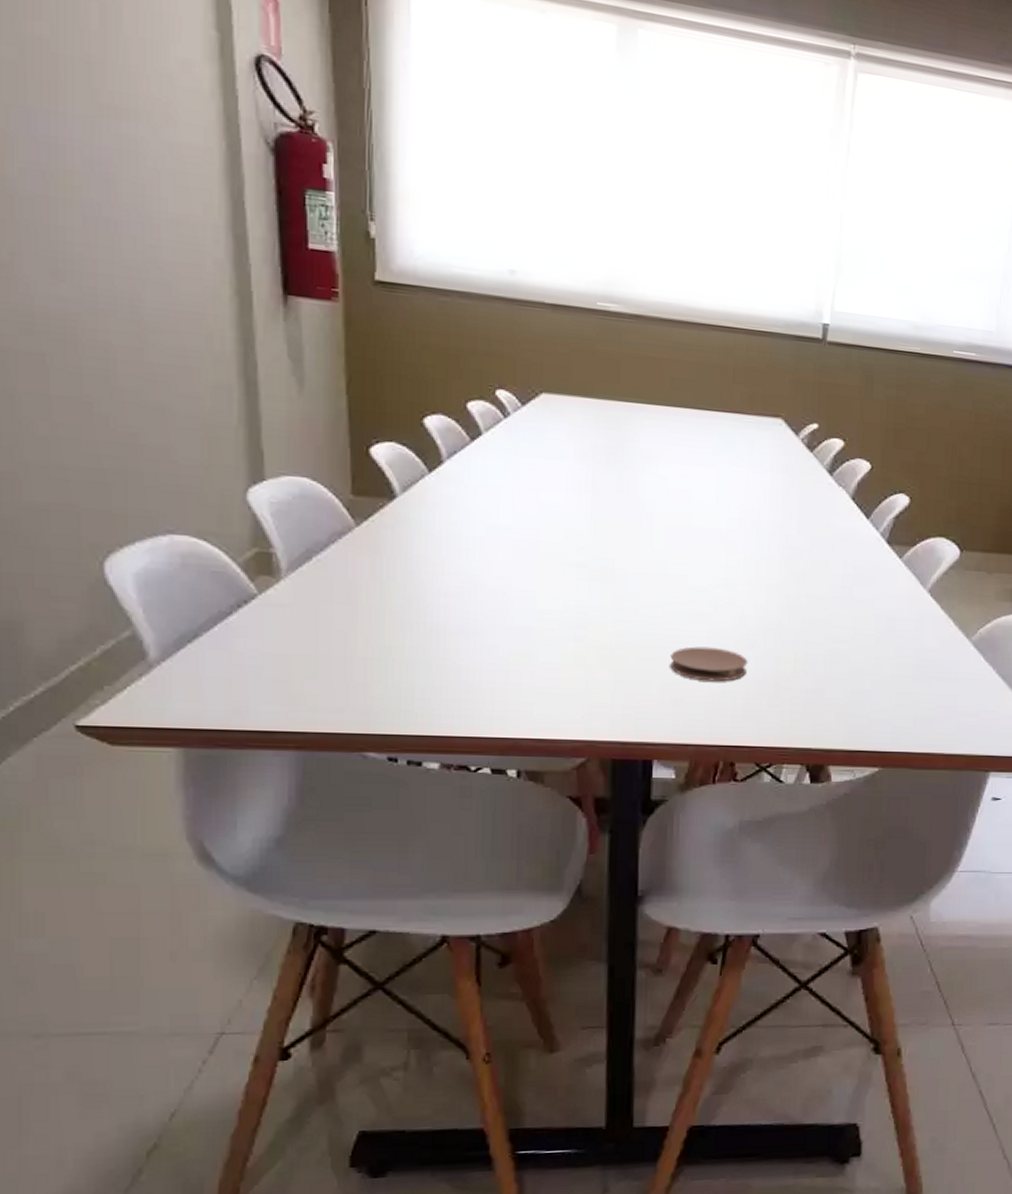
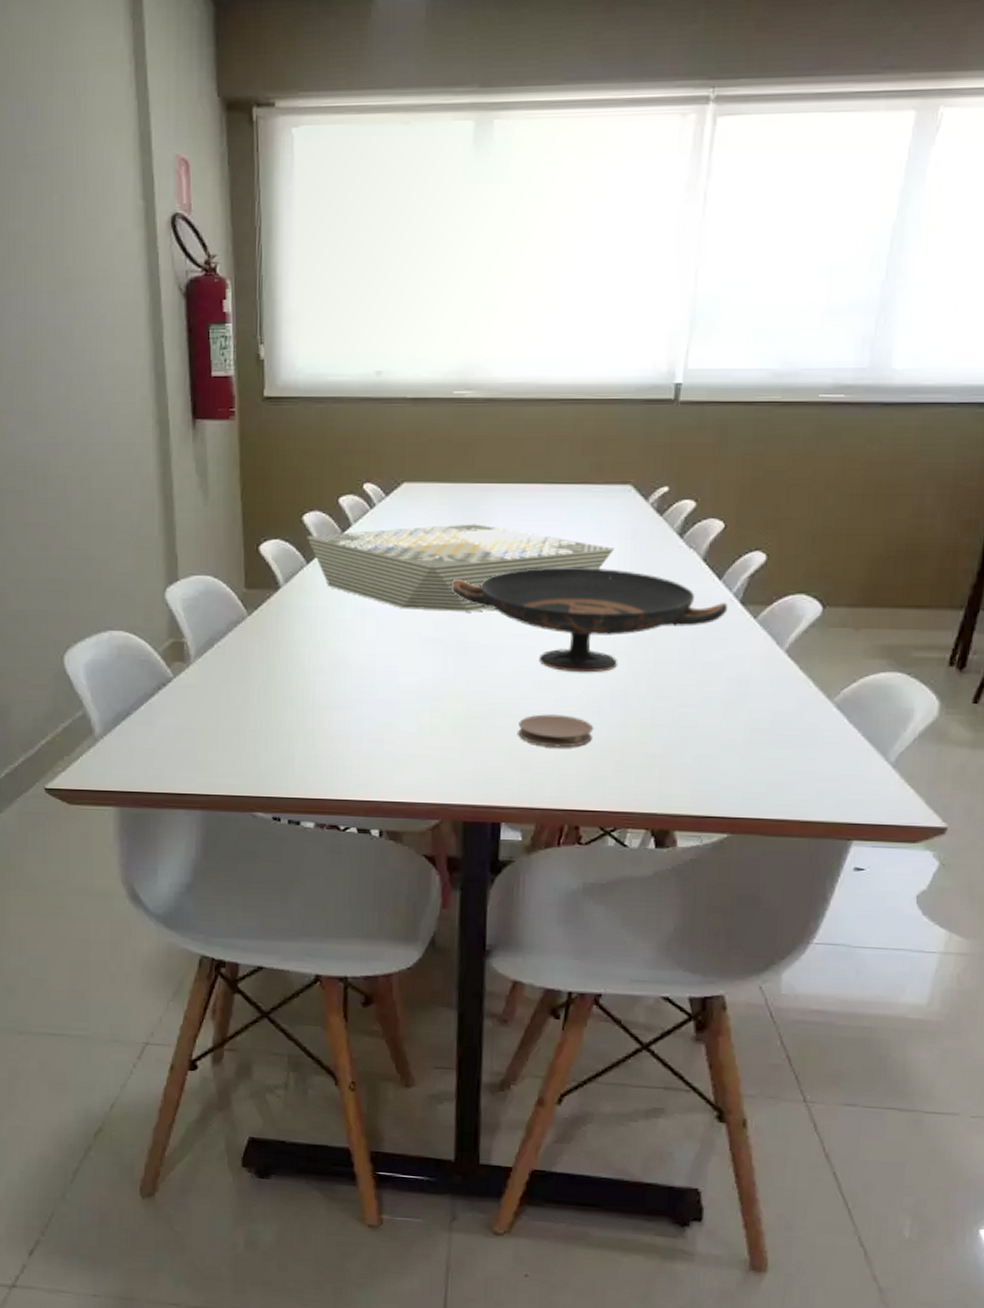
board game: none [429,441,766,537] -> present [307,524,614,612]
decorative bowl: none [596,494,876,606] -> present [450,566,728,673]

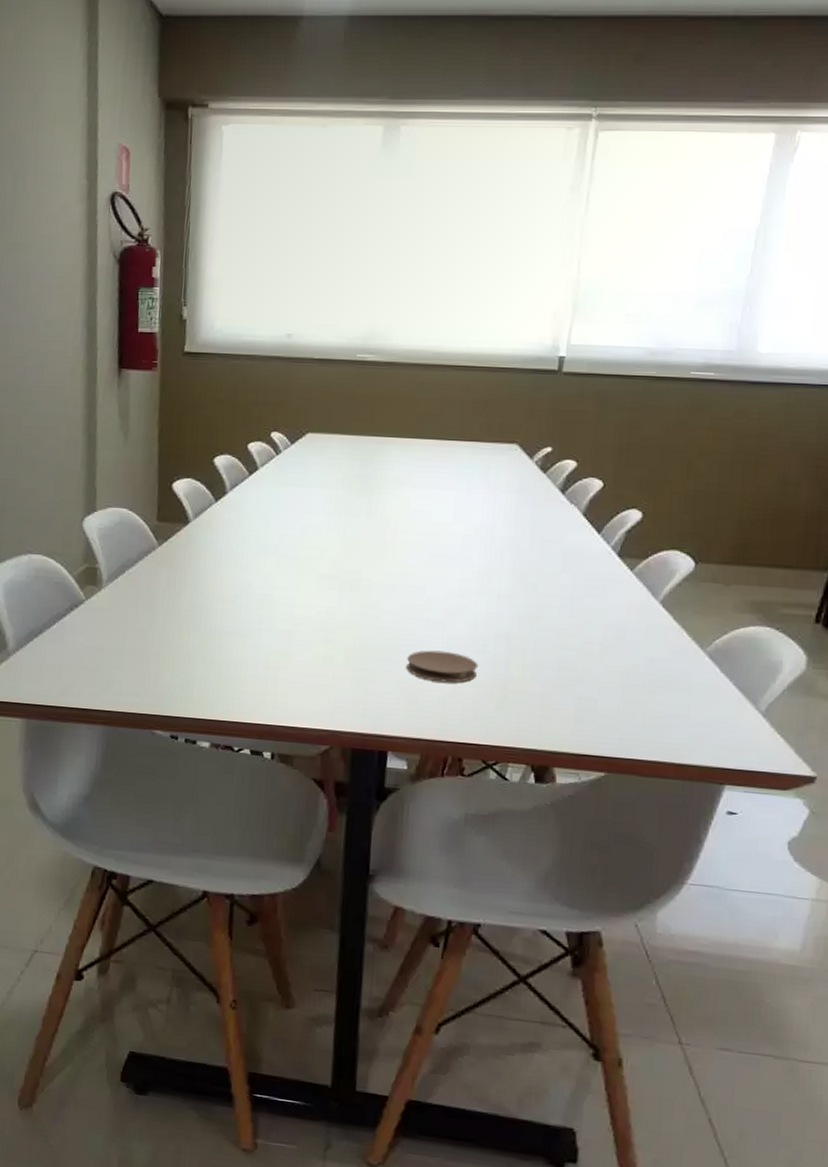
board game: present [307,524,614,612] -> none [217,472,500,553]
decorative bowl: present [450,566,728,673] -> none [347,515,607,614]

